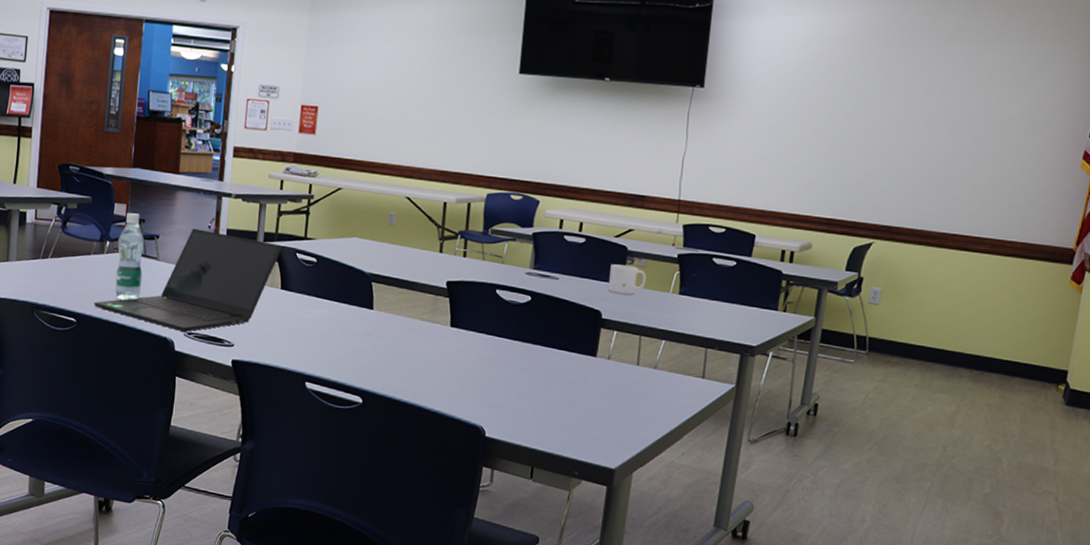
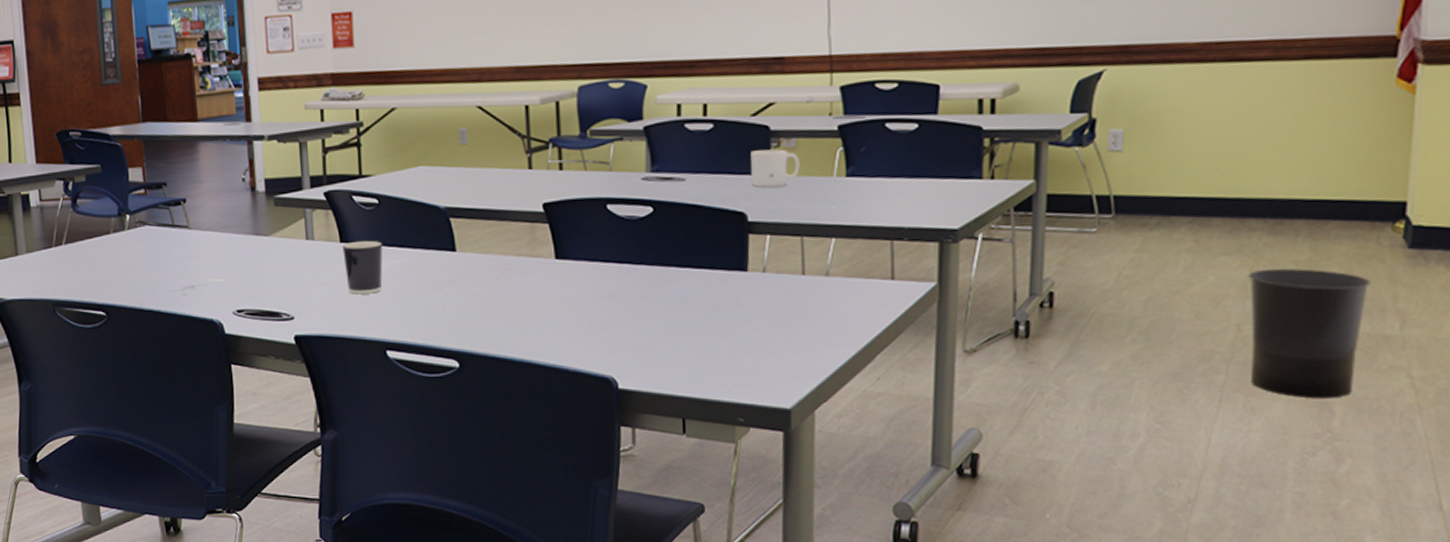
laptop: present [94,229,283,332] -> none [122,184,335,310]
bottle: present [115,213,144,300] -> none [139,176,175,282]
mug: none [281,290,315,335] -> present [342,240,383,295]
waste bin: none [949,407,1038,510] -> present [1248,268,1370,399]

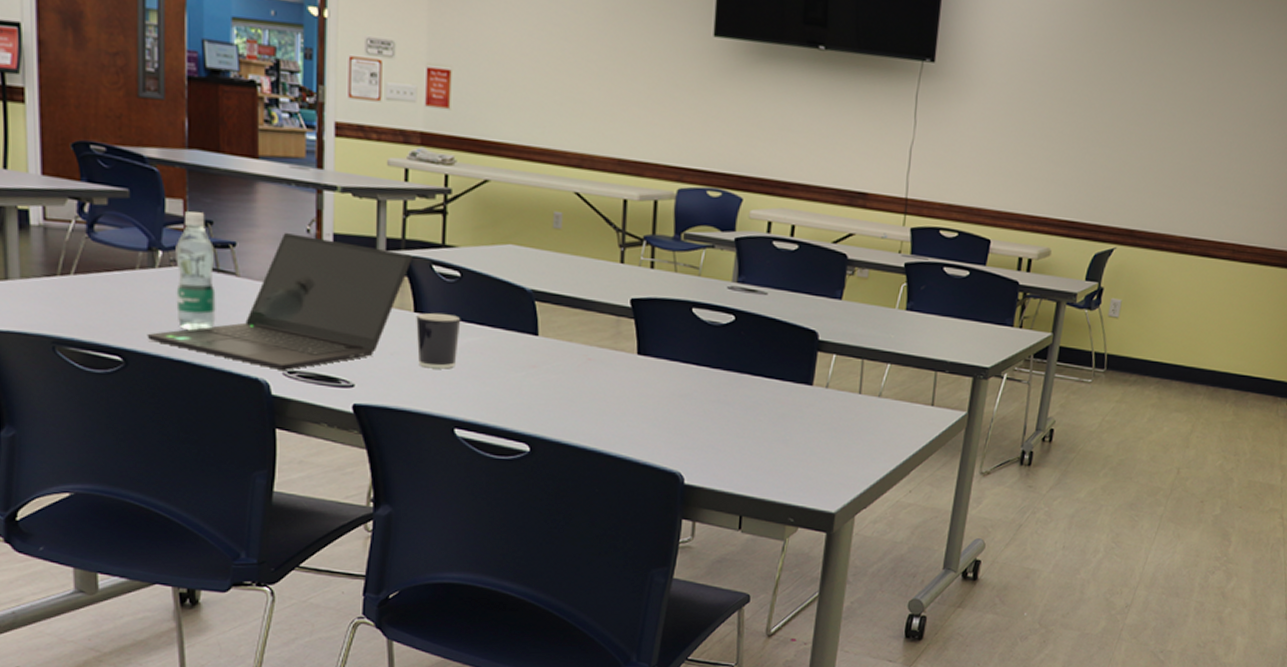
laptop: none [122,184,335,310] -> present [147,233,413,370]
bottle: none [139,176,175,282] -> present [175,211,216,330]
mug: present [751,149,800,189] -> none [826,275,869,313]
waste bin: present [1248,268,1370,399] -> none [1181,425,1268,531]

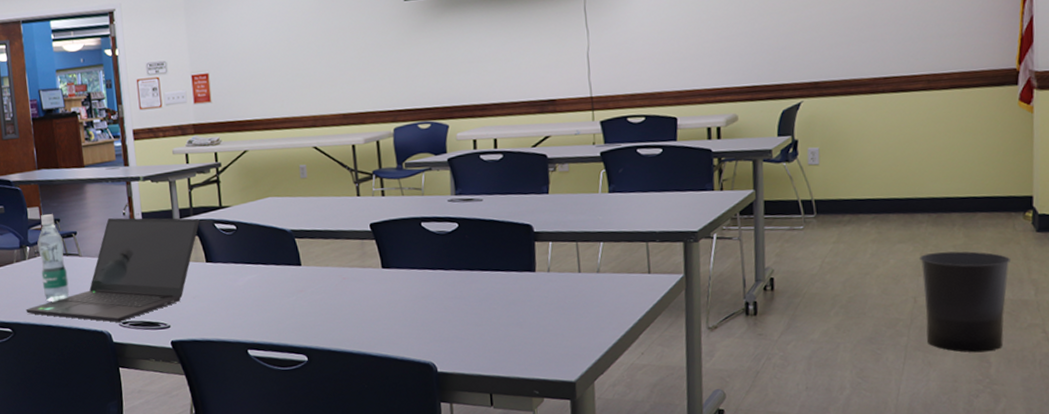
mug: present [416,312,461,369] -> none [208,259,242,305]
waste bin: none [1181,425,1268,531] -> present [920,251,1010,353]

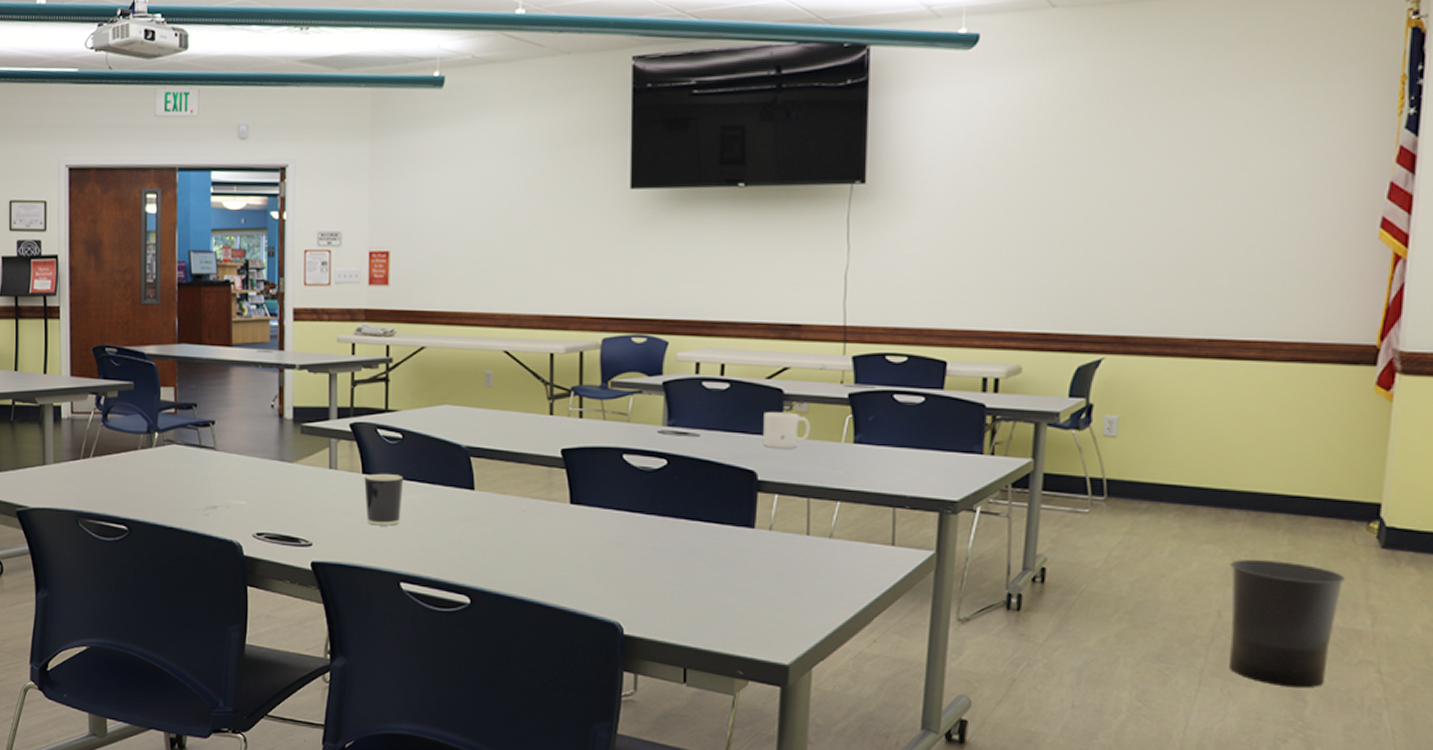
laptop: present [25,217,200,322] -> none [146,410,360,532]
bottle: present [37,214,70,302] -> none [168,397,199,500]
mug: none [208,259,242,305] -> present [364,473,404,526]
mug: none [533,173,573,205] -> present [763,412,810,449]

